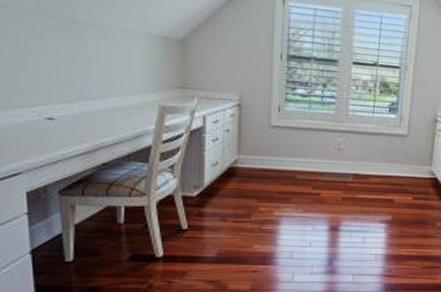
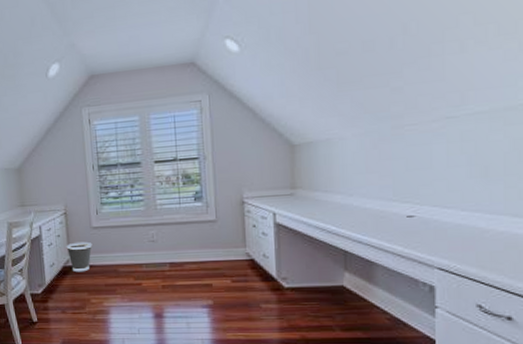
wastebasket: none [235,140,269,176] -> present [66,241,92,272]

